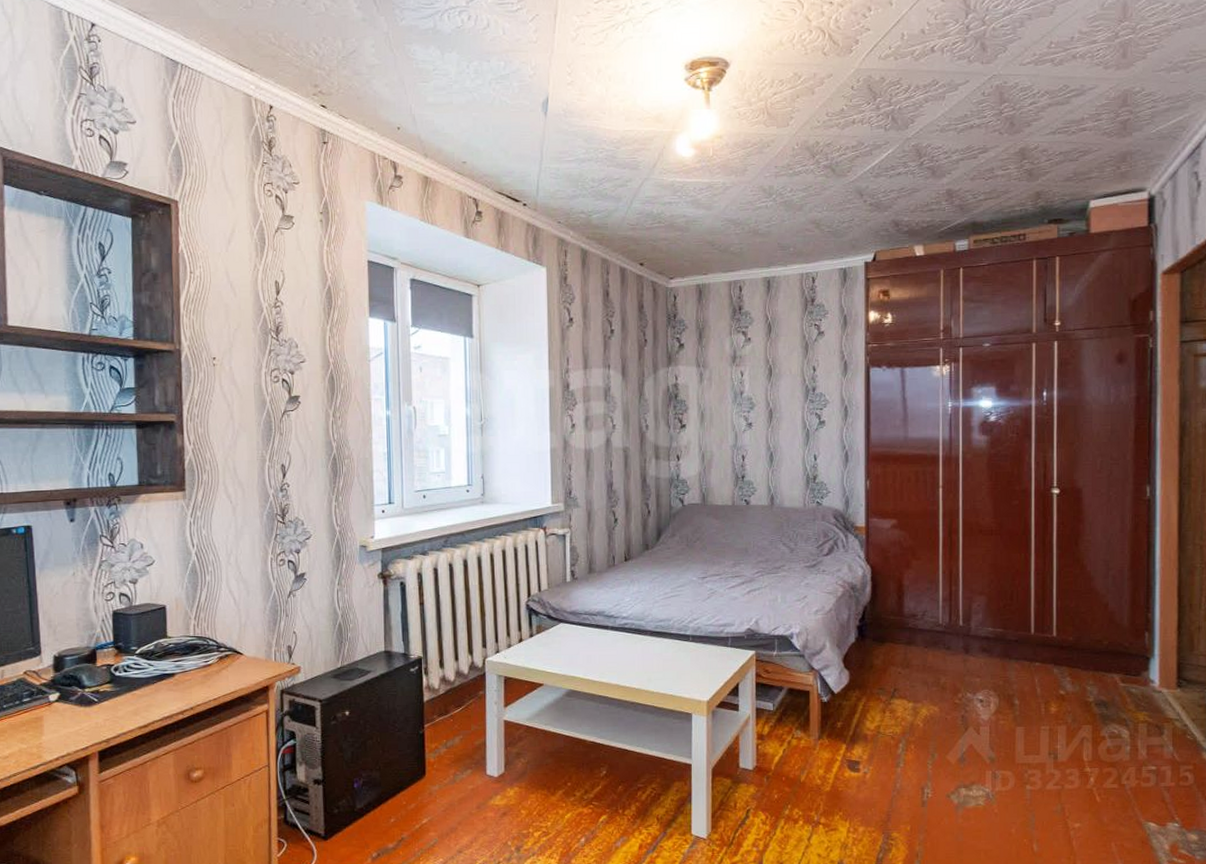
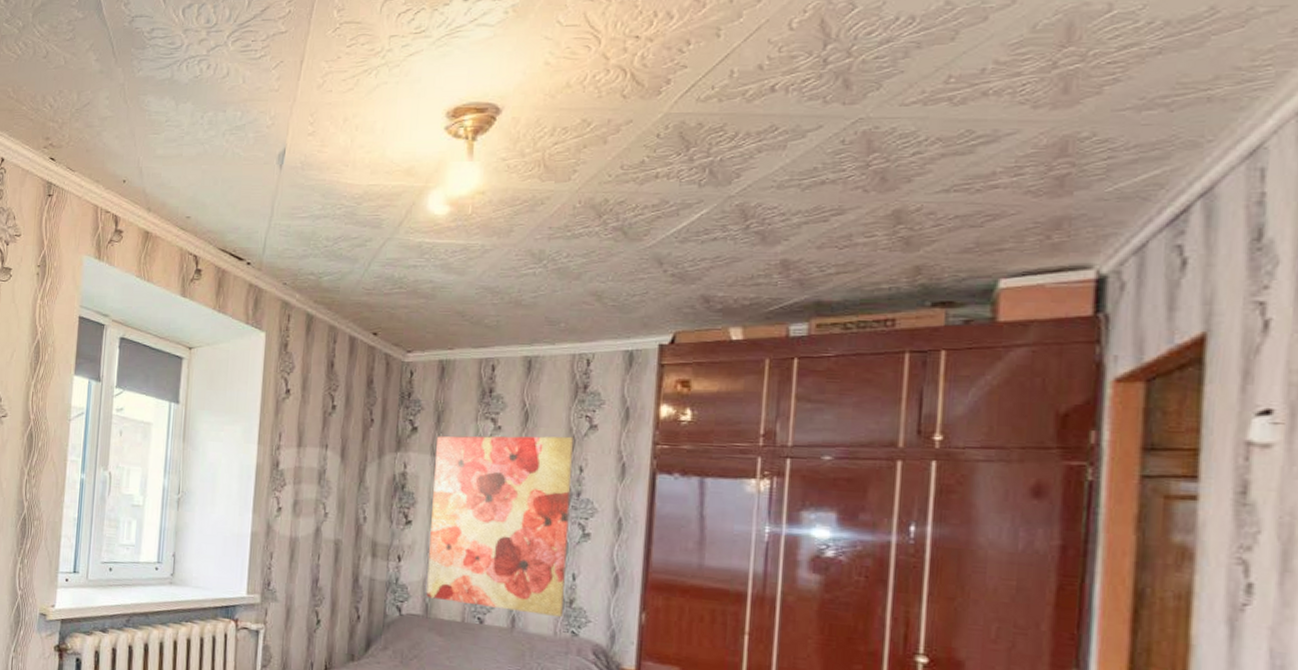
wall art: none [699,342,810,492] -> present [426,436,575,618]

